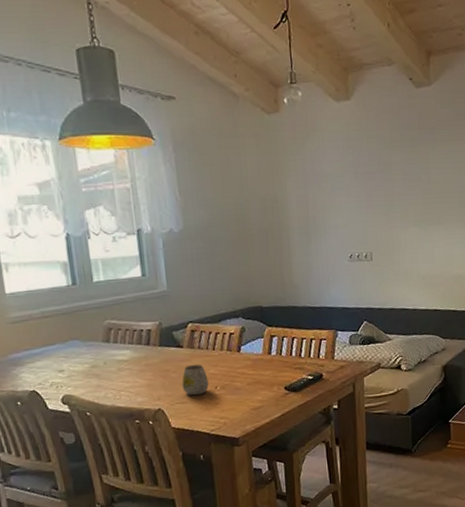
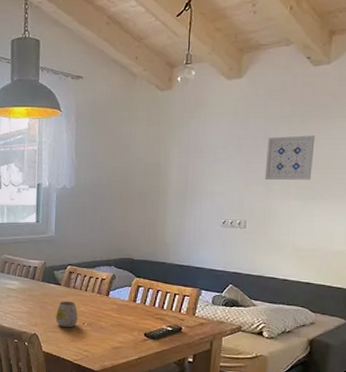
wall art: none [382,160,427,209] -> present [264,135,316,181]

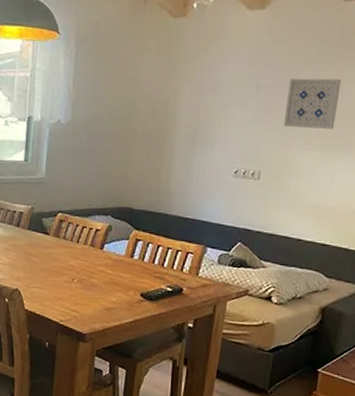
mug: present [56,301,78,327] -> none [41,253,67,283]

